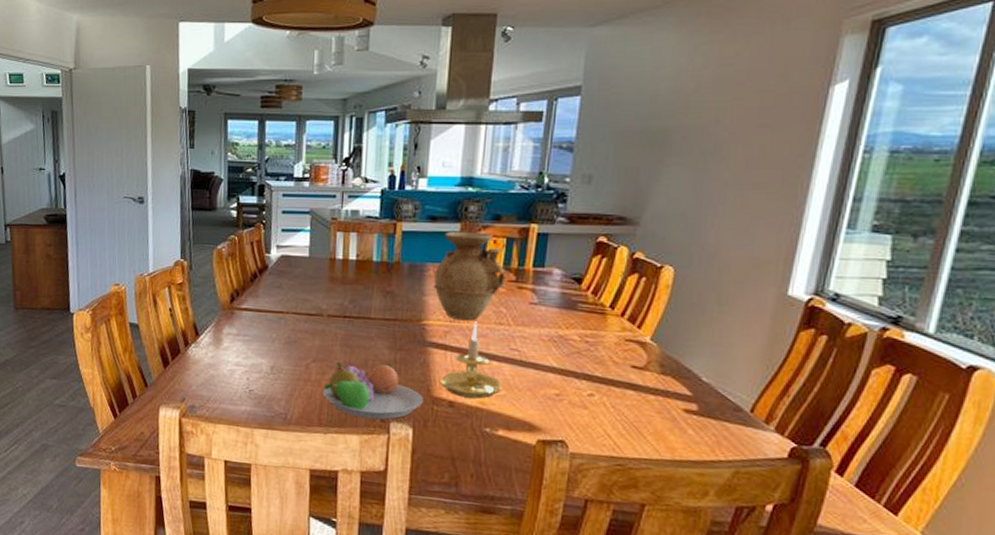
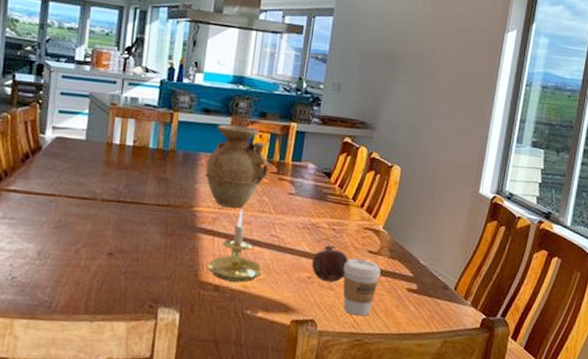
fruit bowl: present [322,361,423,420] -> none [91,246,191,306]
fruit: none [560,358,606,401] -> present [312,244,349,283]
coffee cup: none [599,374,648,439] -> present [343,258,381,316]

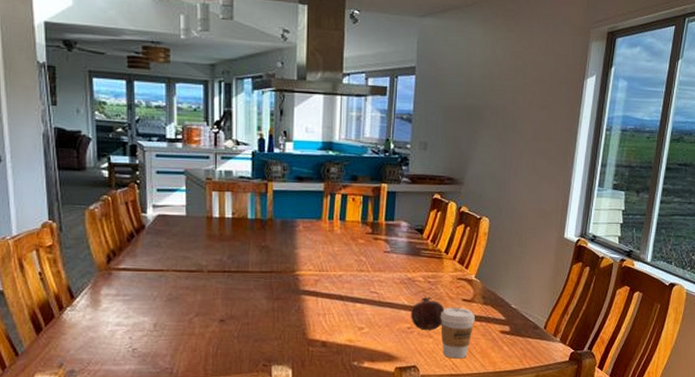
vase: present [204,124,269,208] -> none [303,190,364,269]
candle holder: present [207,209,262,282] -> none [314,270,365,337]

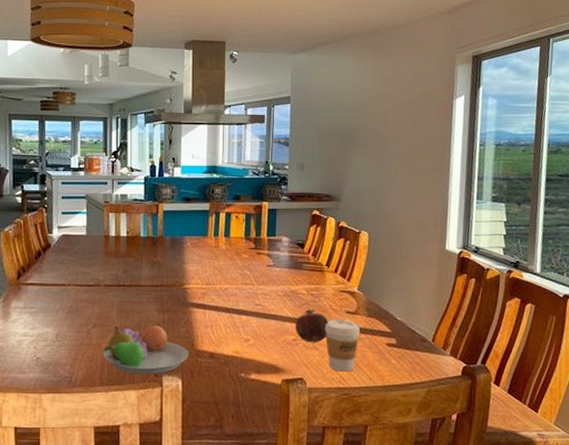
fruit bowl: none [207,313,300,365] -> present [103,325,189,375]

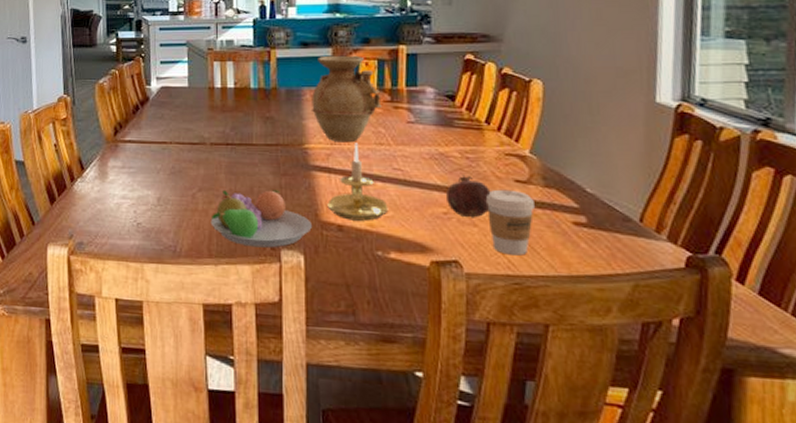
vase: none [190,209,248,282] -> present [311,55,382,141]
candle holder: none [202,283,251,348] -> present [327,143,389,221]

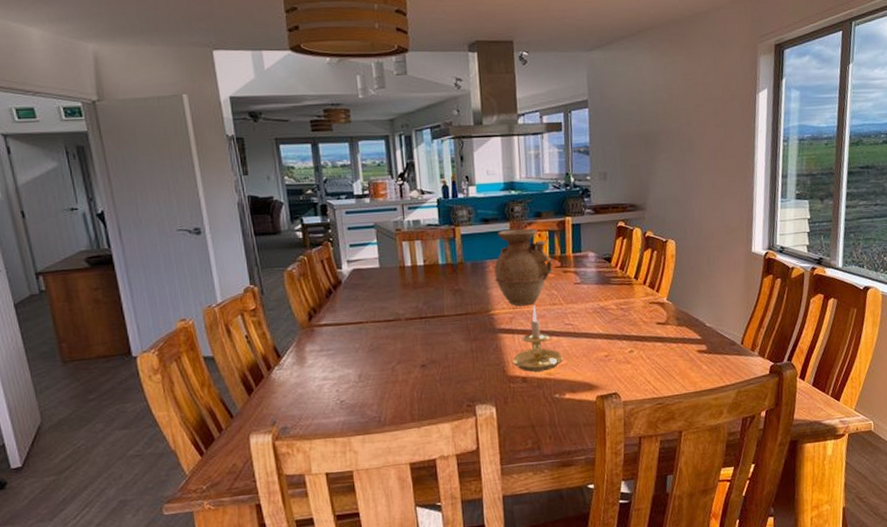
fruit bowl: present [210,189,312,248] -> none [411,354,501,407]
fruit: present [446,174,491,218] -> none [607,323,640,357]
coffee cup: present [486,189,535,256] -> none [636,331,671,382]

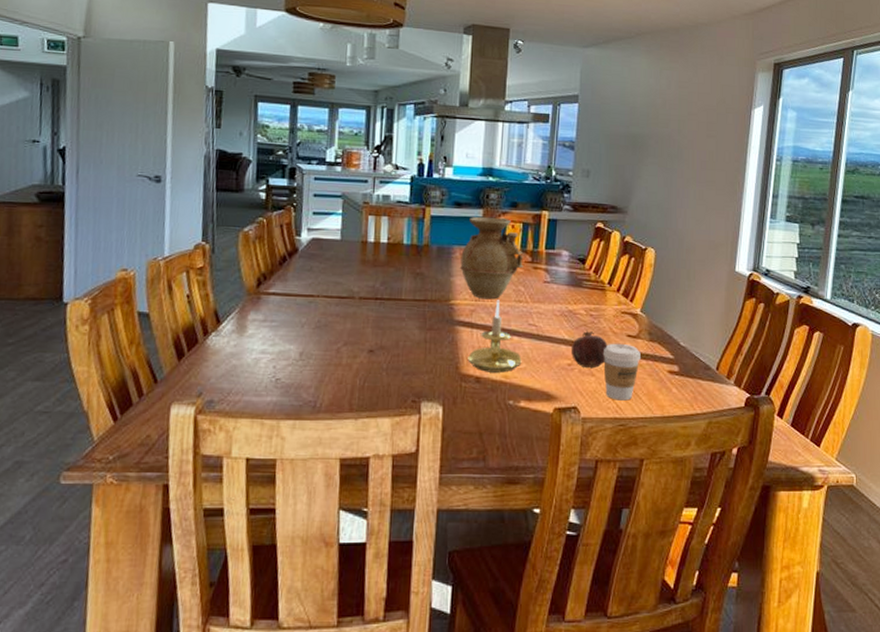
fruit: none [607,323,640,357] -> present [572,330,608,369]
coffee cup: none [636,331,671,382] -> present [603,343,641,401]

